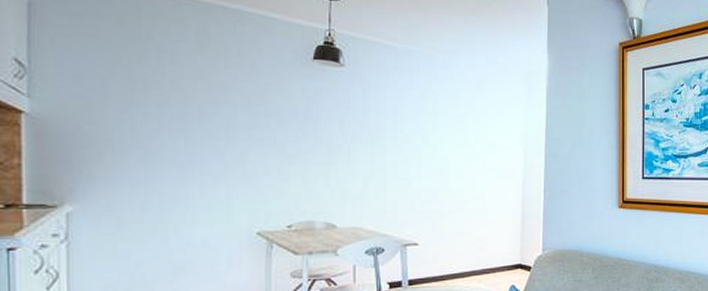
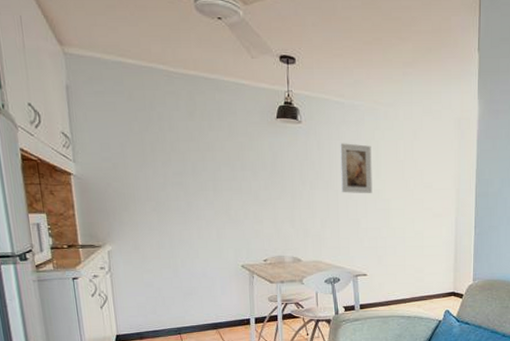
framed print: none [390,92,427,149] -> present [340,143,373,193]

